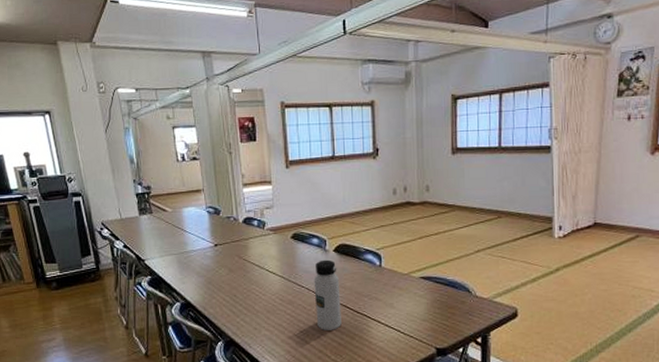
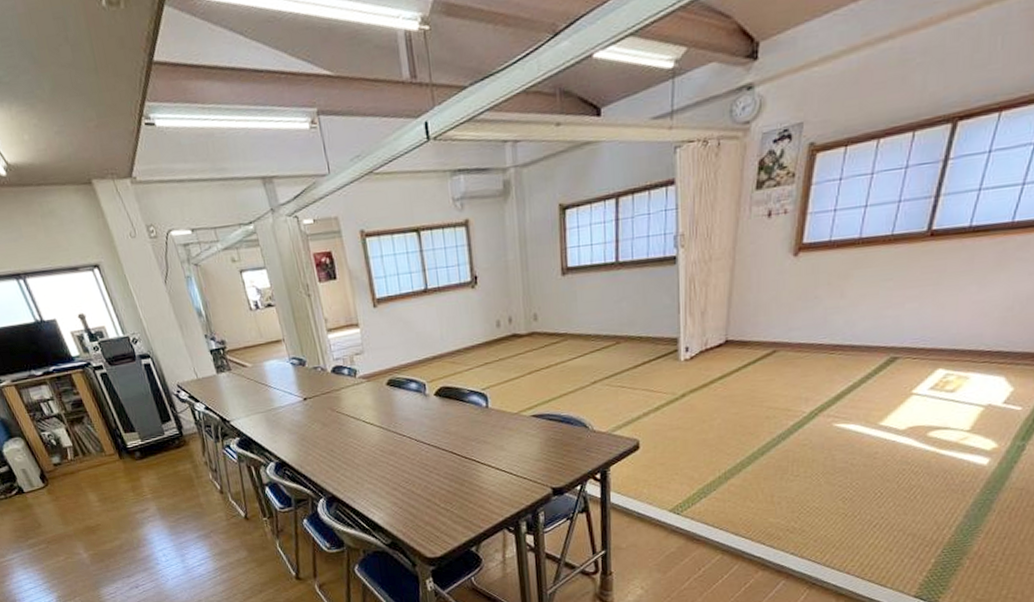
water bottle: present [313,259,342,330] -> none [415,404,449,479]

